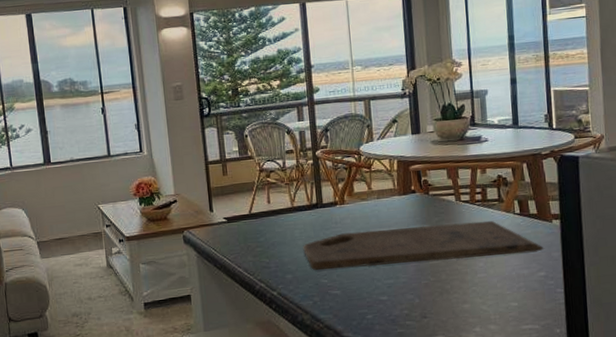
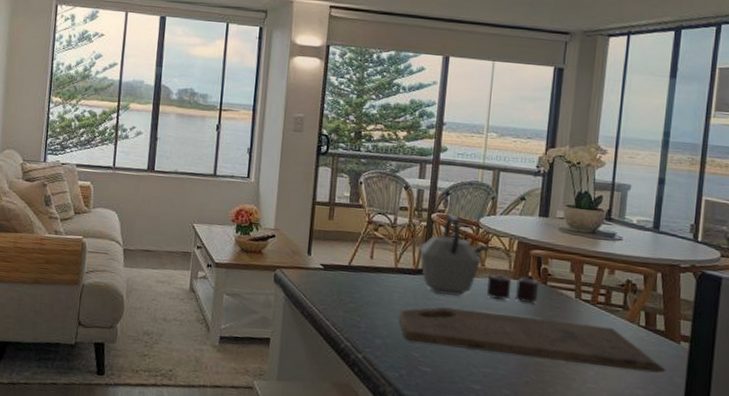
kettle: none [310,148,423,224] -> present [419,214,540,304]

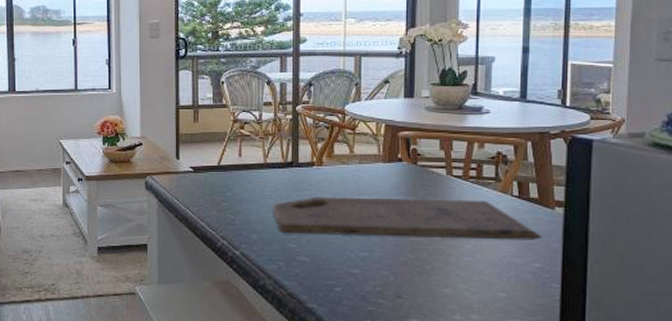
kettle: present [419,214,540,304] -> none [287,104,410,185]

